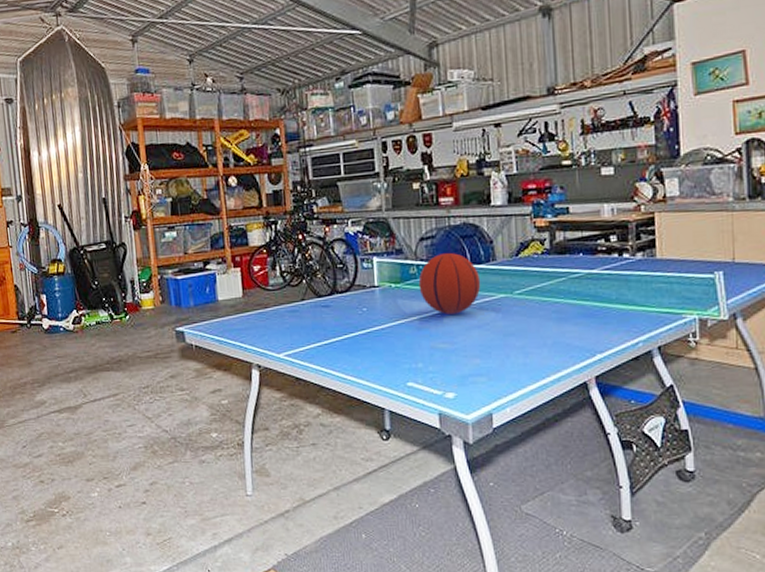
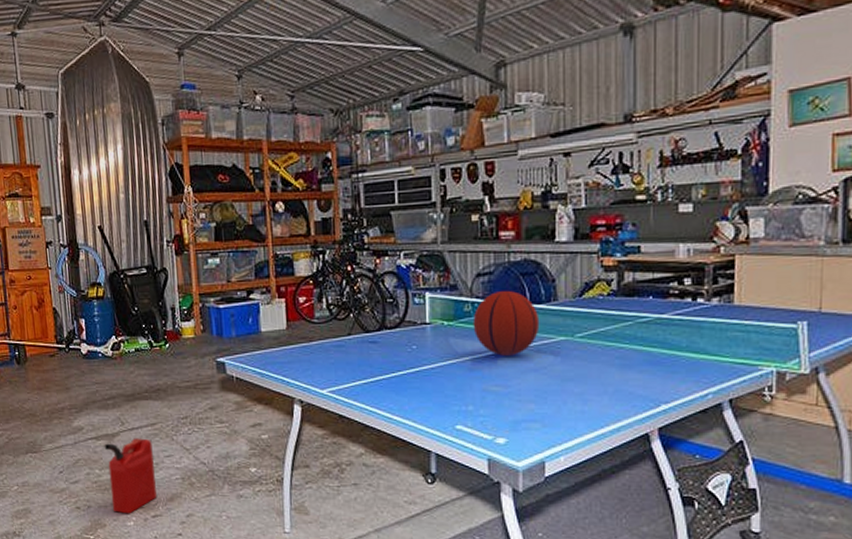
fuel can: none [67,409,121,485] -> present [104,438,158,514]

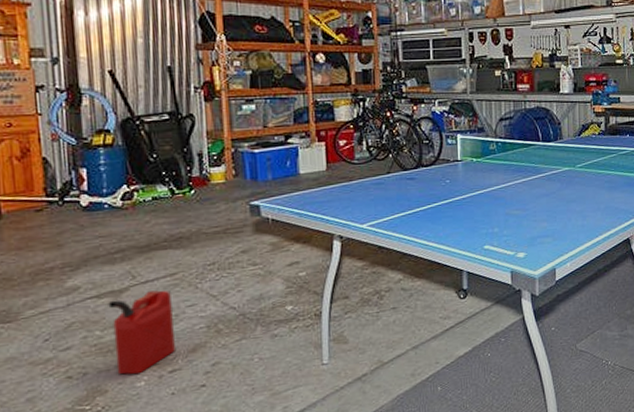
ball: present [473,290,540,356] -> none [497,131,550,185]

